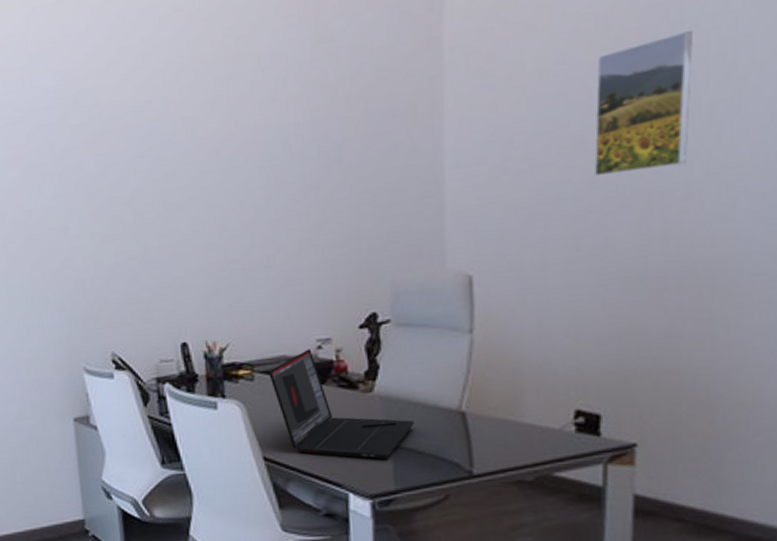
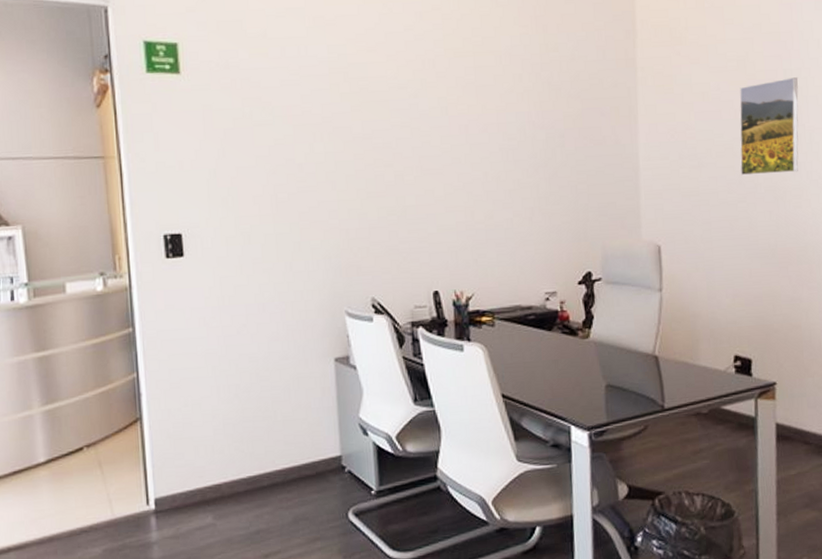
laptop: present [269,349,414,460] -> none [507,300,621,396]

